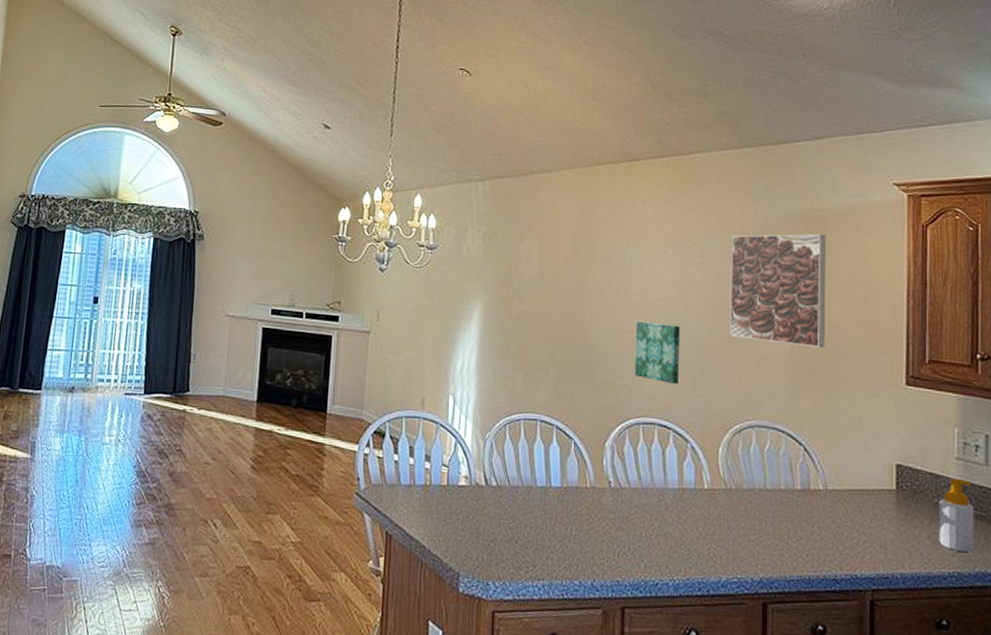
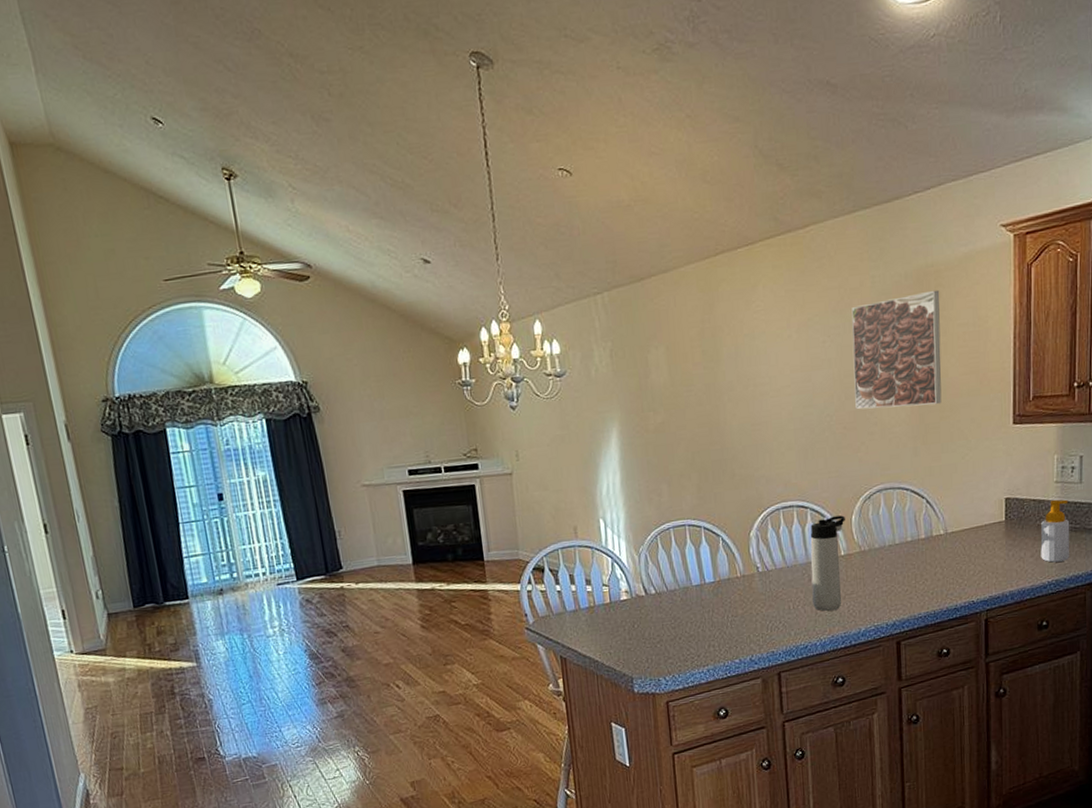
wall art: present [635,321,680,385] -> none [768,408,812,466]
thermos bottle: none [668,443,711,549] -> present [810,515,845,611]

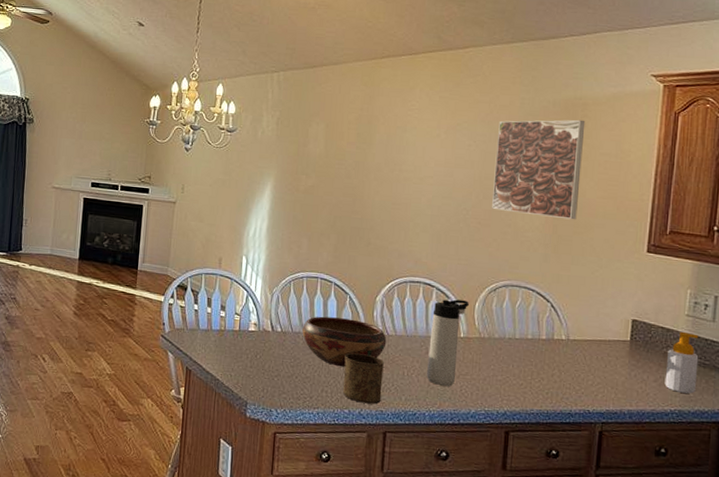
decorative bowl: none [678,562,768,617] -> present [302,316,387,367]
cup: none [726,596,771,649] -> present [343,353,384,405]

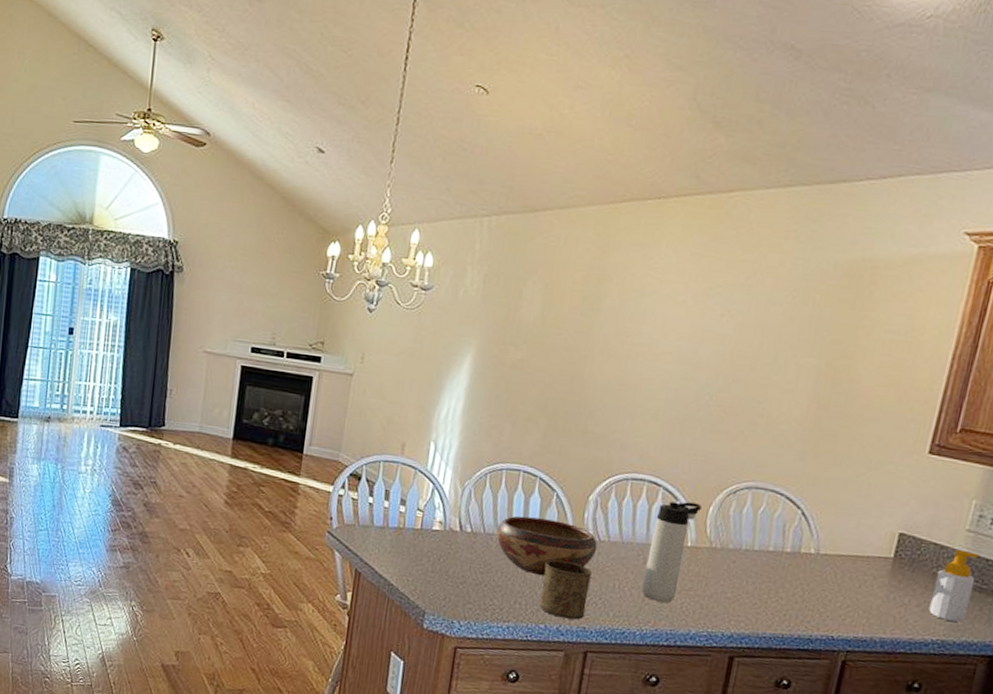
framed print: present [492,119,586,220] -> none [742,285,873,412]

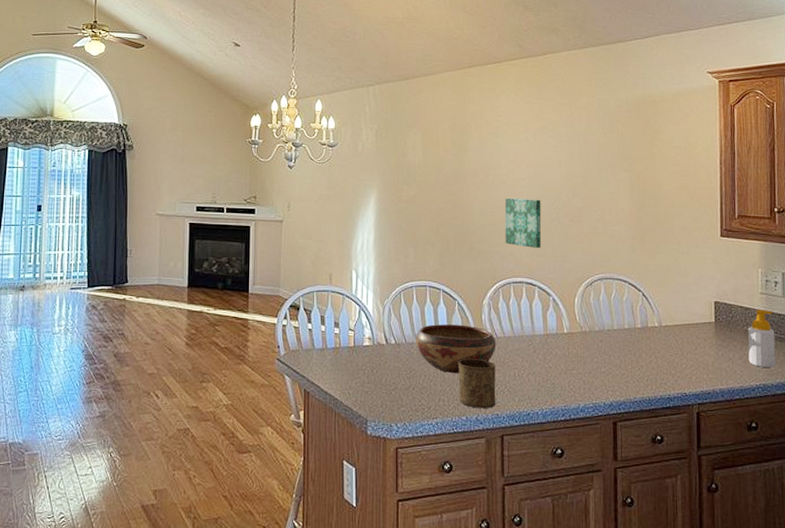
wall art: none [630,374,688,442] -> present [504,197,542,249]
thermos bottle: present [641,501,702,603] -> none [536,296,569,383]

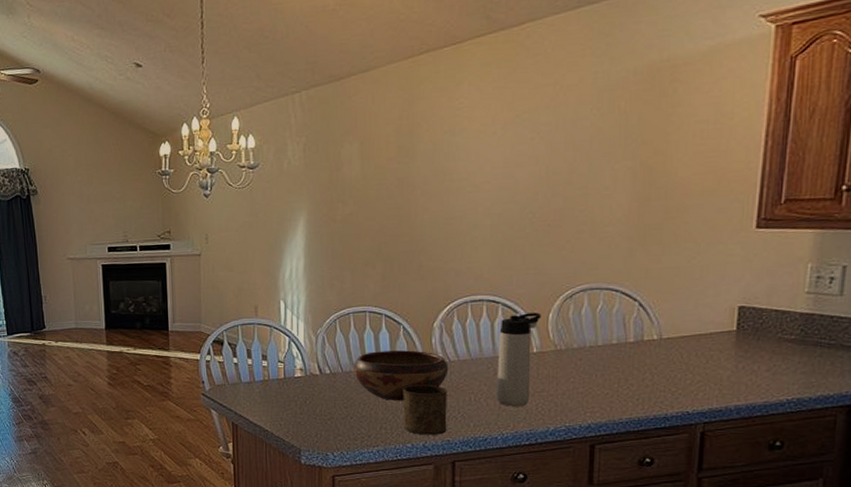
wall art: present [504,197,542,249] -> none [462,204,510,262]
thermos bottle: none [536,296,569,383] -> present [497,312,541,406]
soap bottle: present [748,310,776,367] -> none [779,312,822,379]

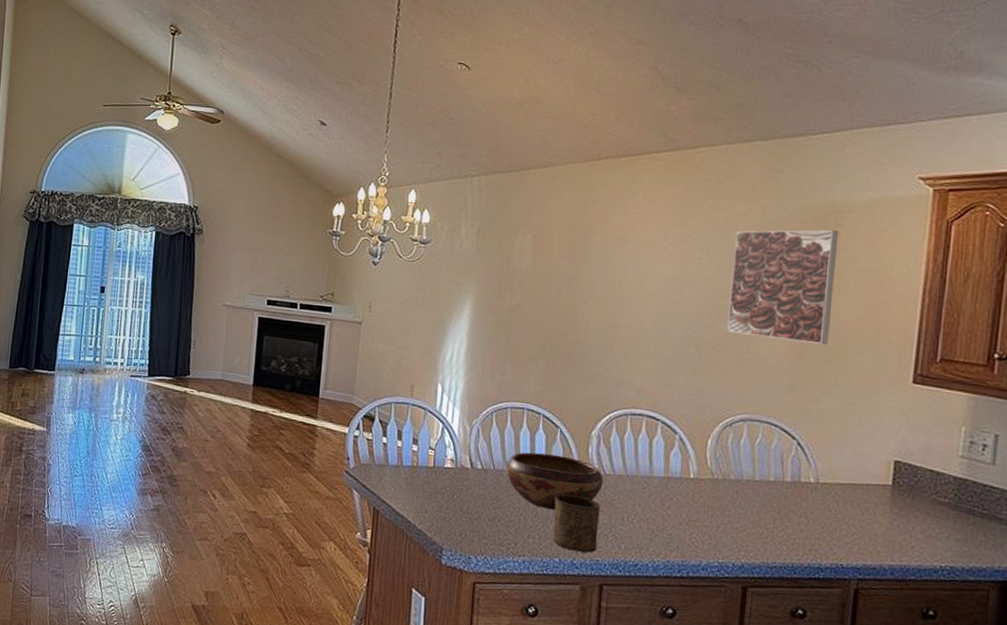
thermos bottle: present [497,312,541,406] -> none [650,435,700,534]
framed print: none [563,85,675,208] -> present [727,229,839,345]

